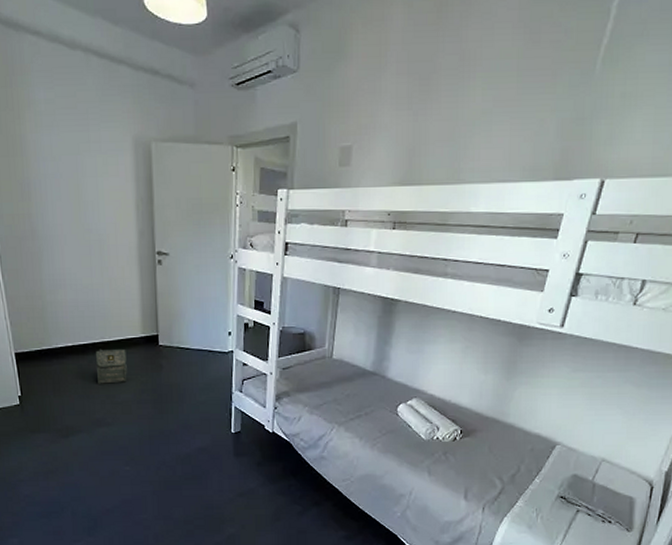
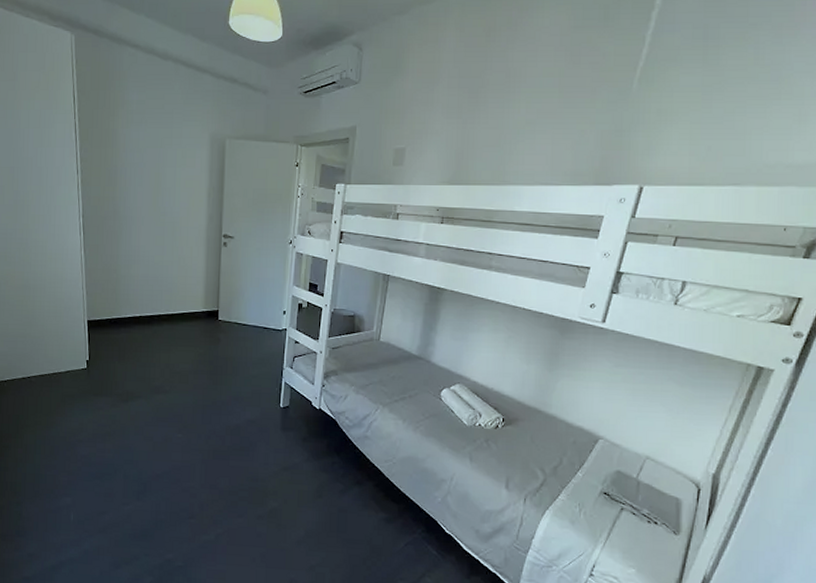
bag: present [95,349,127,384] -> none [159,320,188,354]

